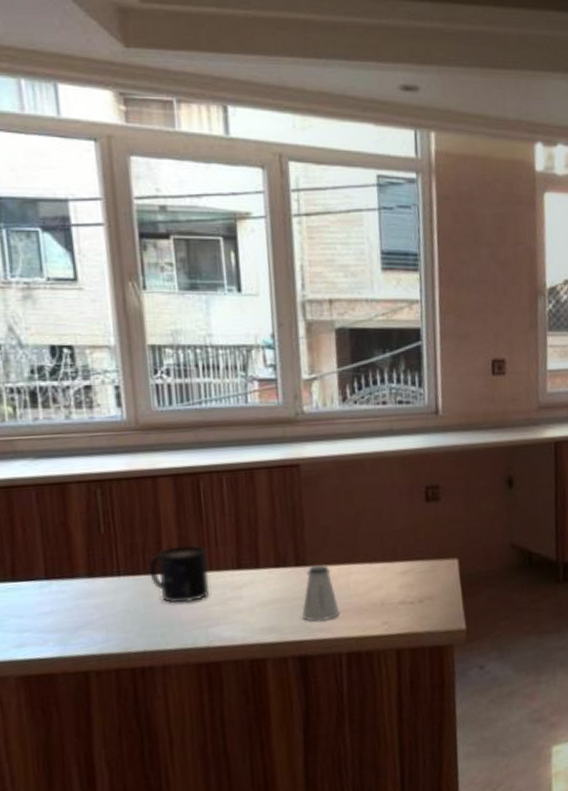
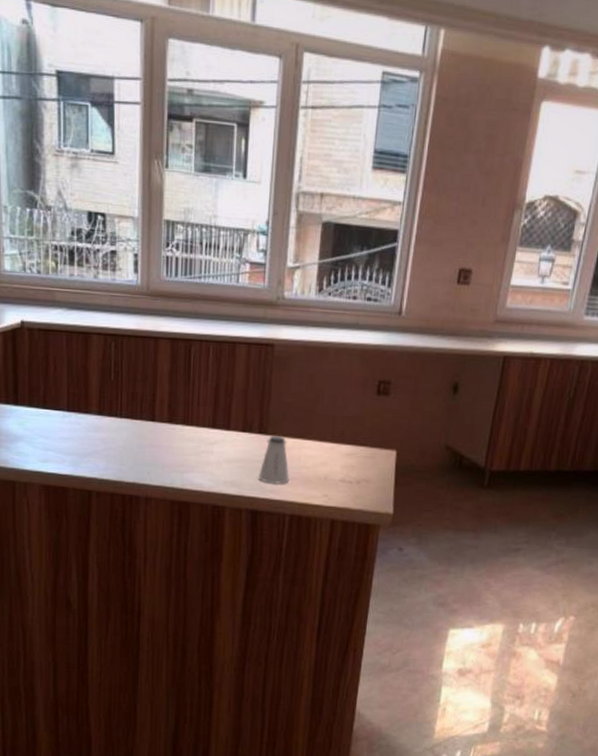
mug: present [149,544,210,604] -> none [144,400,190,449]

